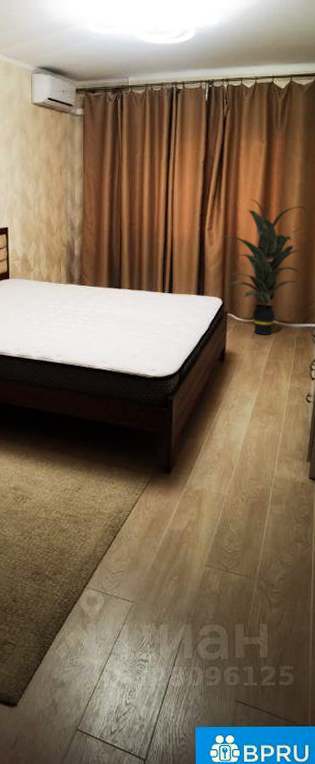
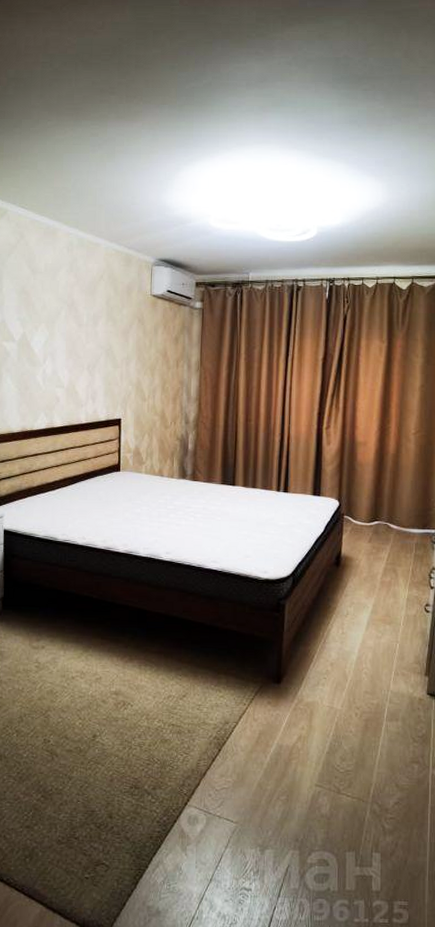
indoor plant: present [220,199,307,335] -> none [338,398,427,540]

